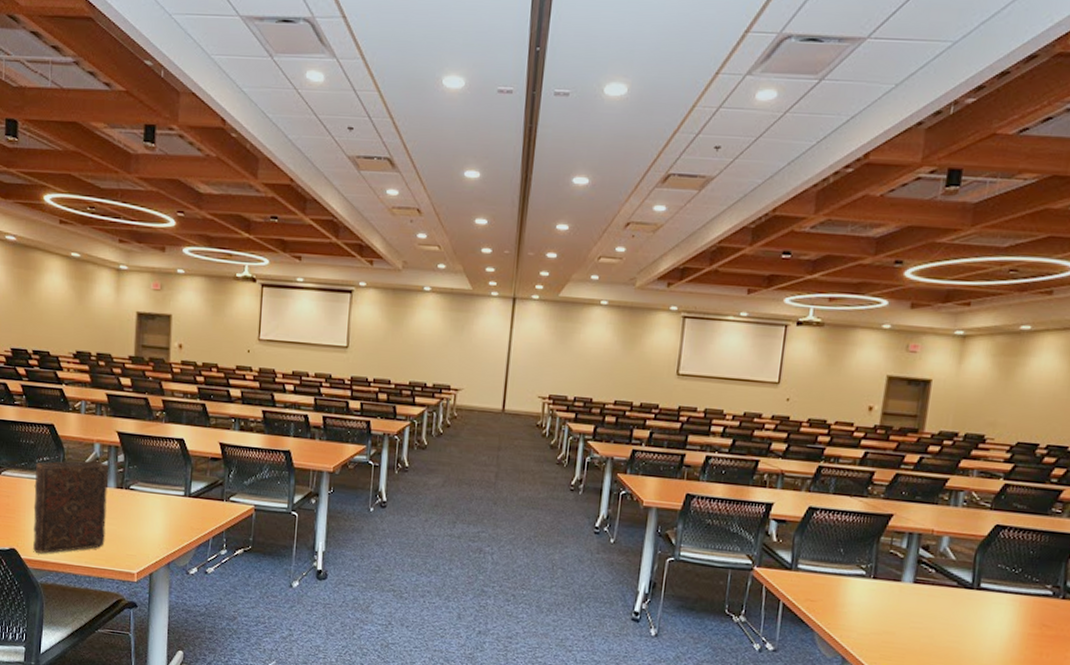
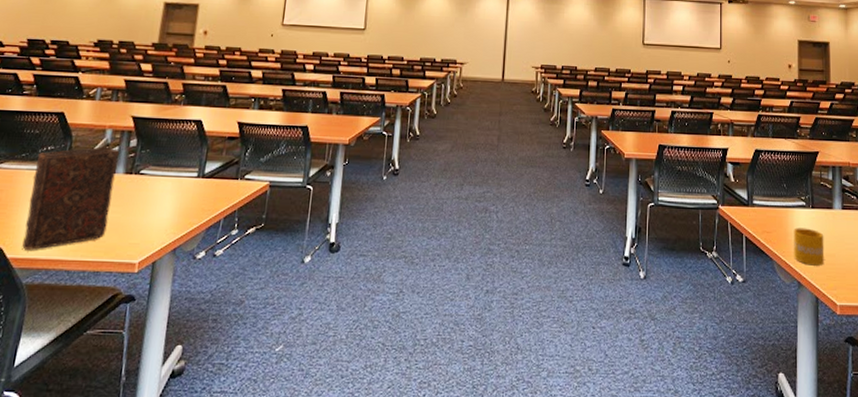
mug: none [841,598,884,643] -> present [793,227,825,266]

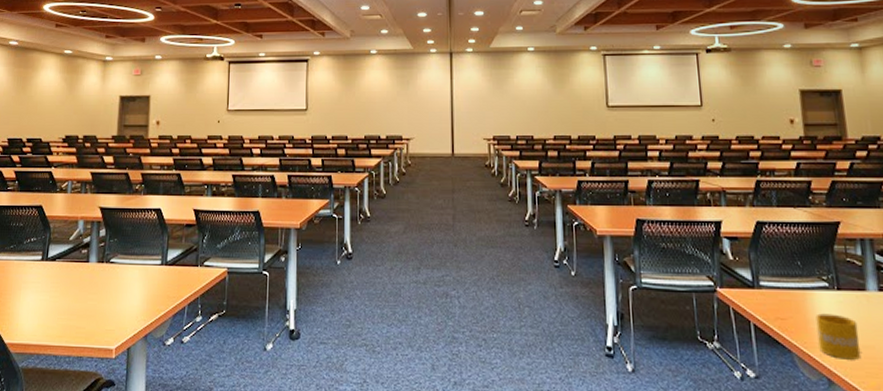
book: present [22,147,119,250] -> none [16,237,91,336]

